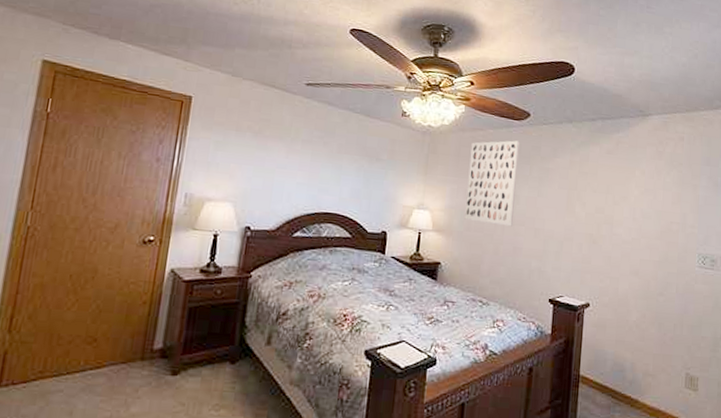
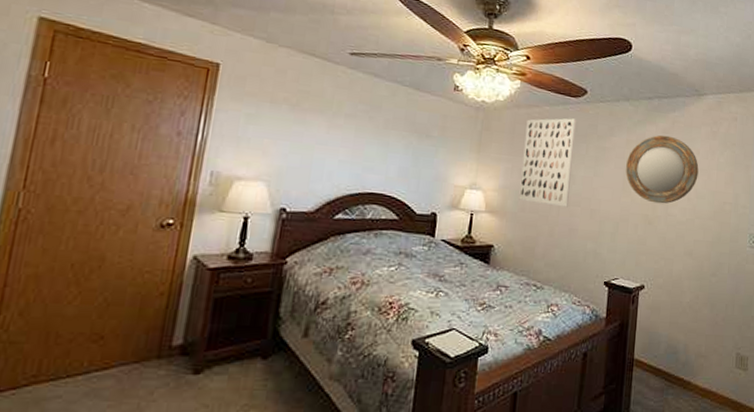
home mirror: none [569,155,644,224] -> present [626,135,699,204]

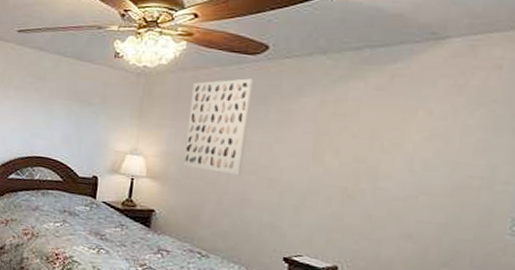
home mirror: present [626,135,699,204] -> none [317,92,431,176]

